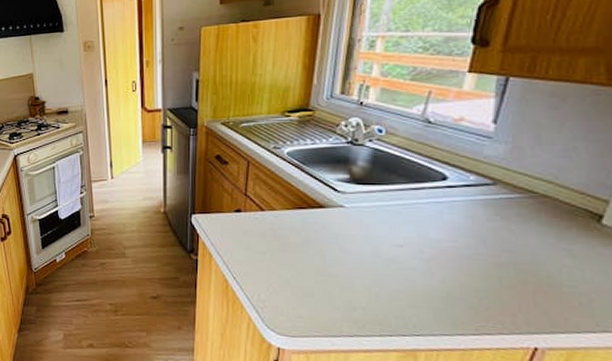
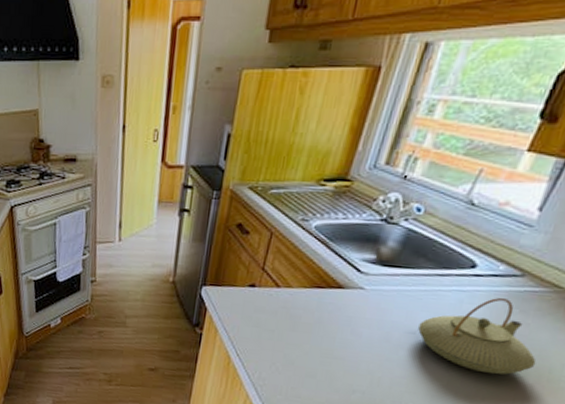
teapot: none [405,206,532,283] -> present [418,297,537,375]

